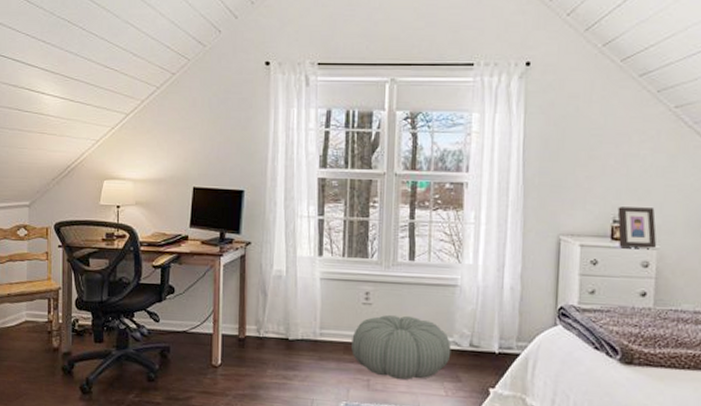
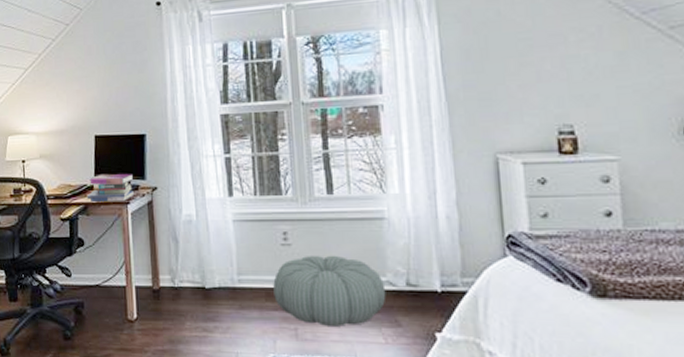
books: none [180,225,228,253] -> present [87,173,134,201]
picture frame: present [617,206,657,249] -> none [562,114,617,161]

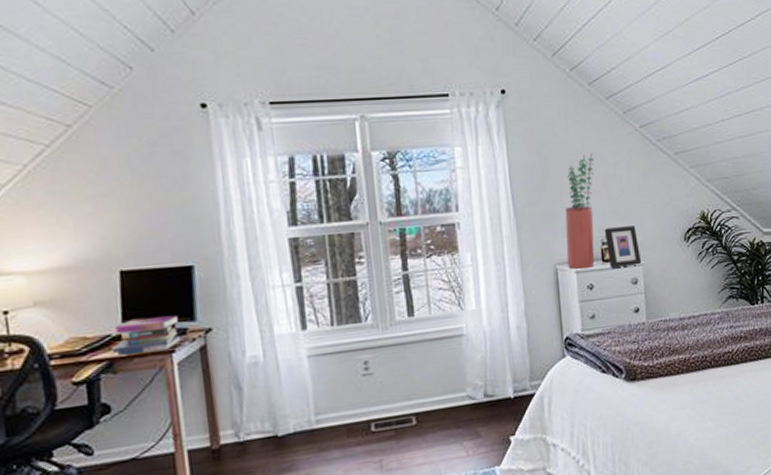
pouf: present [273,256,386,327] -> none [355,378,467,453]
vase: none [509,31,550,161] -> present [565,153,595,270]
picture frame: none [562,114,617,161] -> present [604,226,642,268]

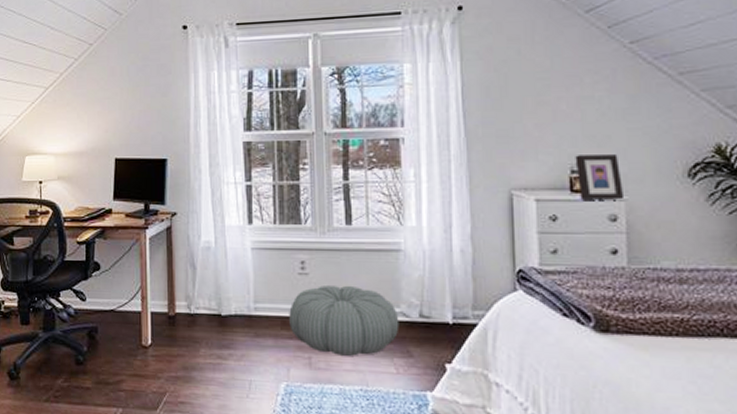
books: present [111,315,180,355] -> none [104,197,153,226]
pouf: none [355,378,467,453] -> present [289,286,399,356]
vase: present [565,153,595,270] -> none [525,71,567,198]

